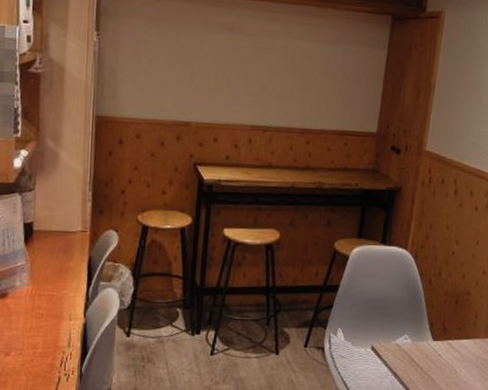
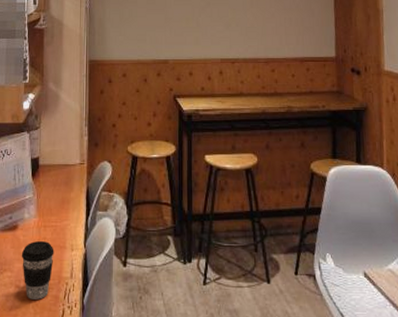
coffee cup: none [11,309,50,367] -> present [21,240,54,300]

